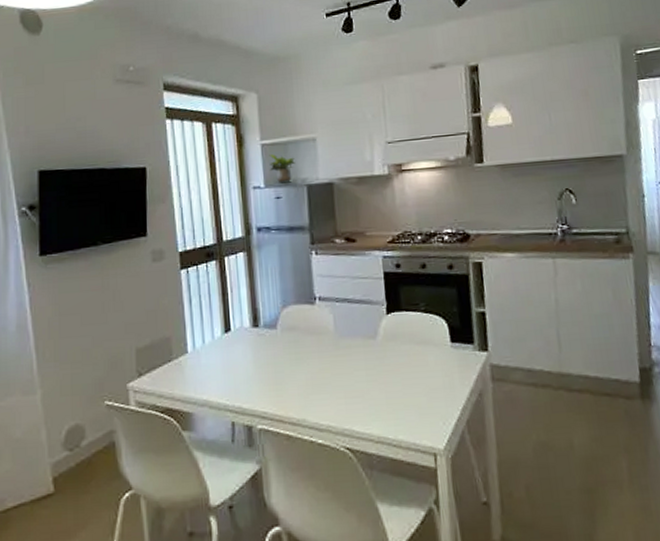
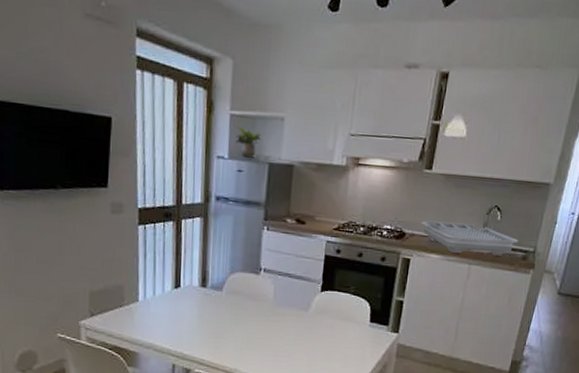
dish rack: none [484,212,605,248] -> present [421,220,519,256]

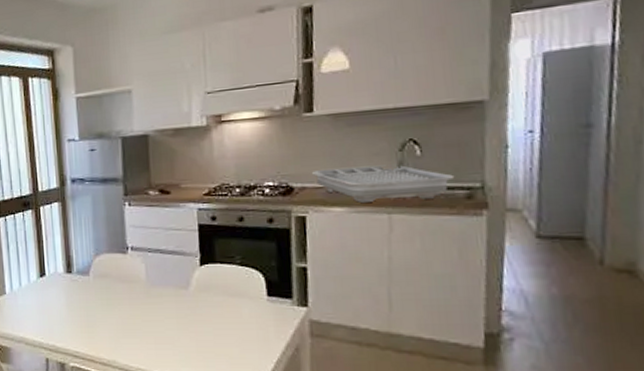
potted plant: present [235,125,261,157] -> none [83,106,110,135]

